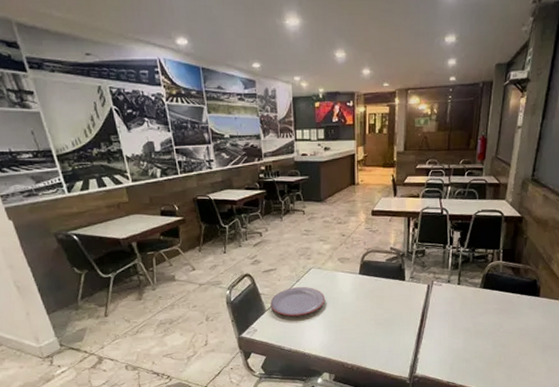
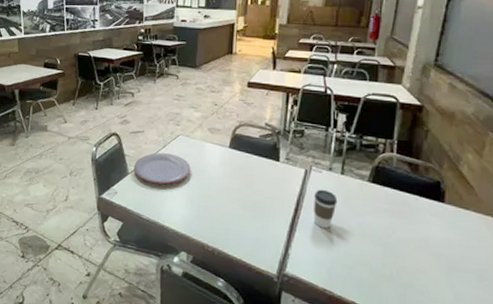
coffee cup: none [437,300,456,332] -> present [313,189,338,228]

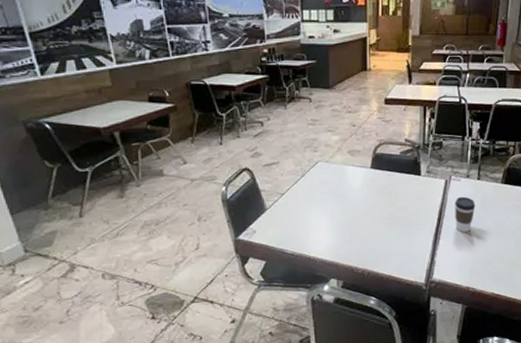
plate: present [133,153,190,185] -> none [271,182,333,216]

